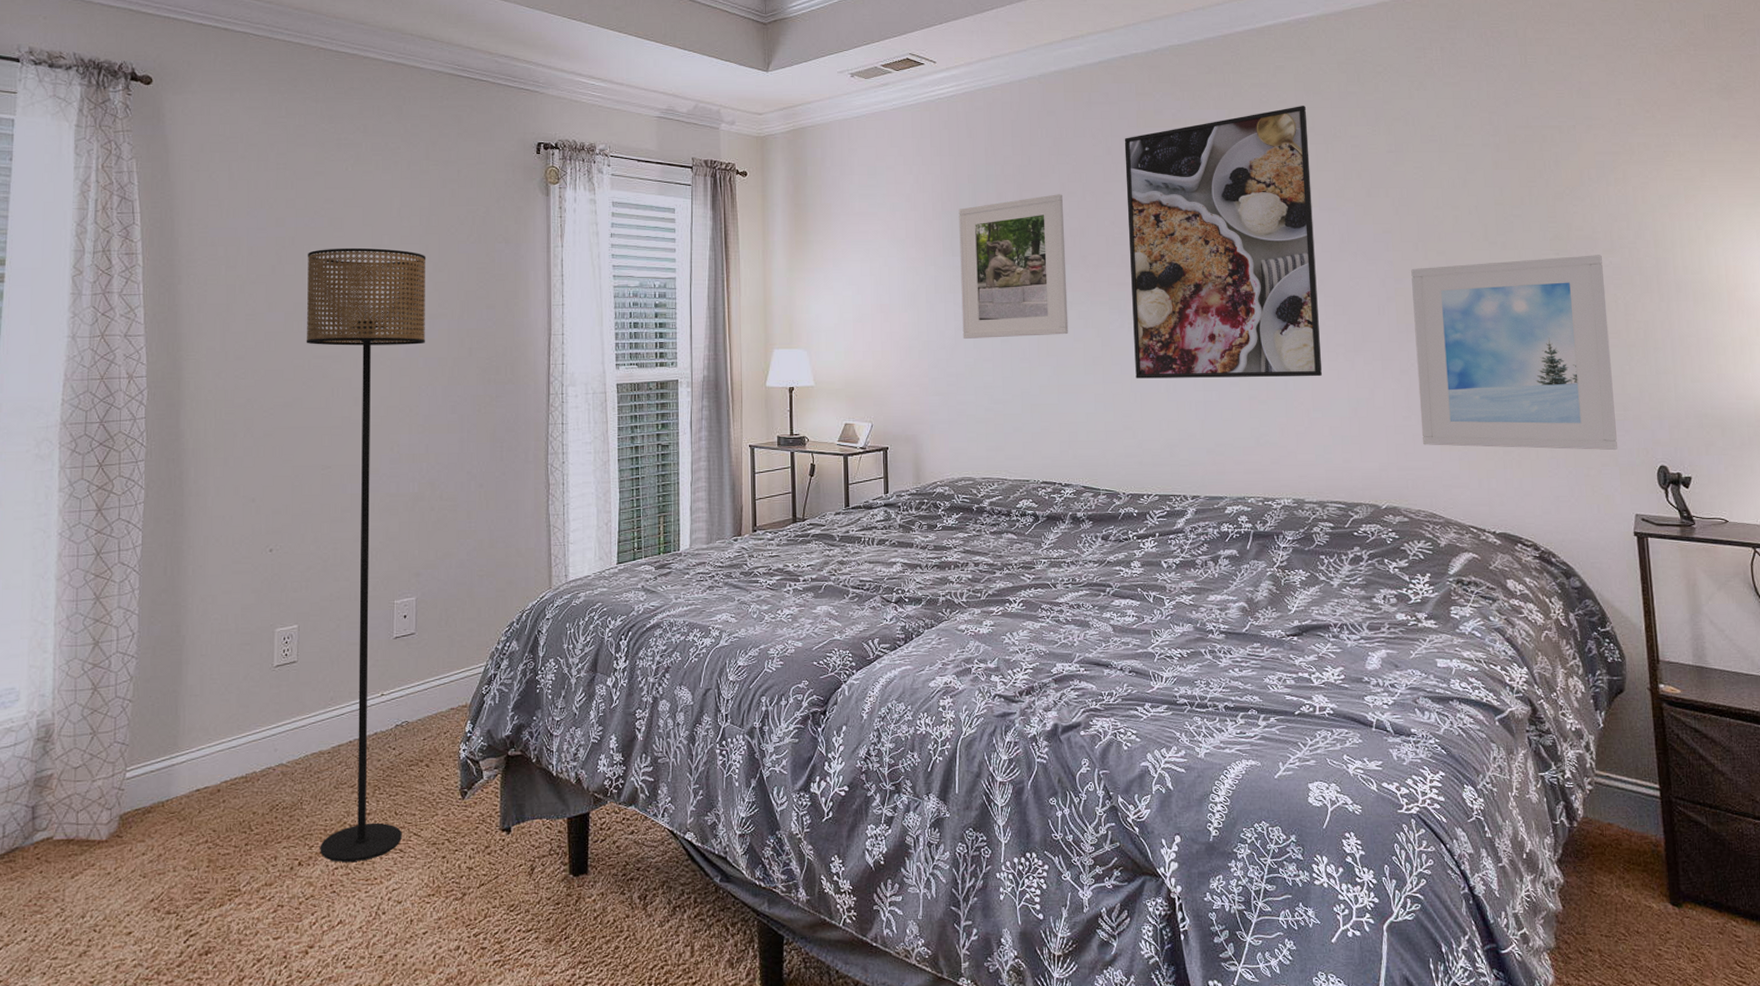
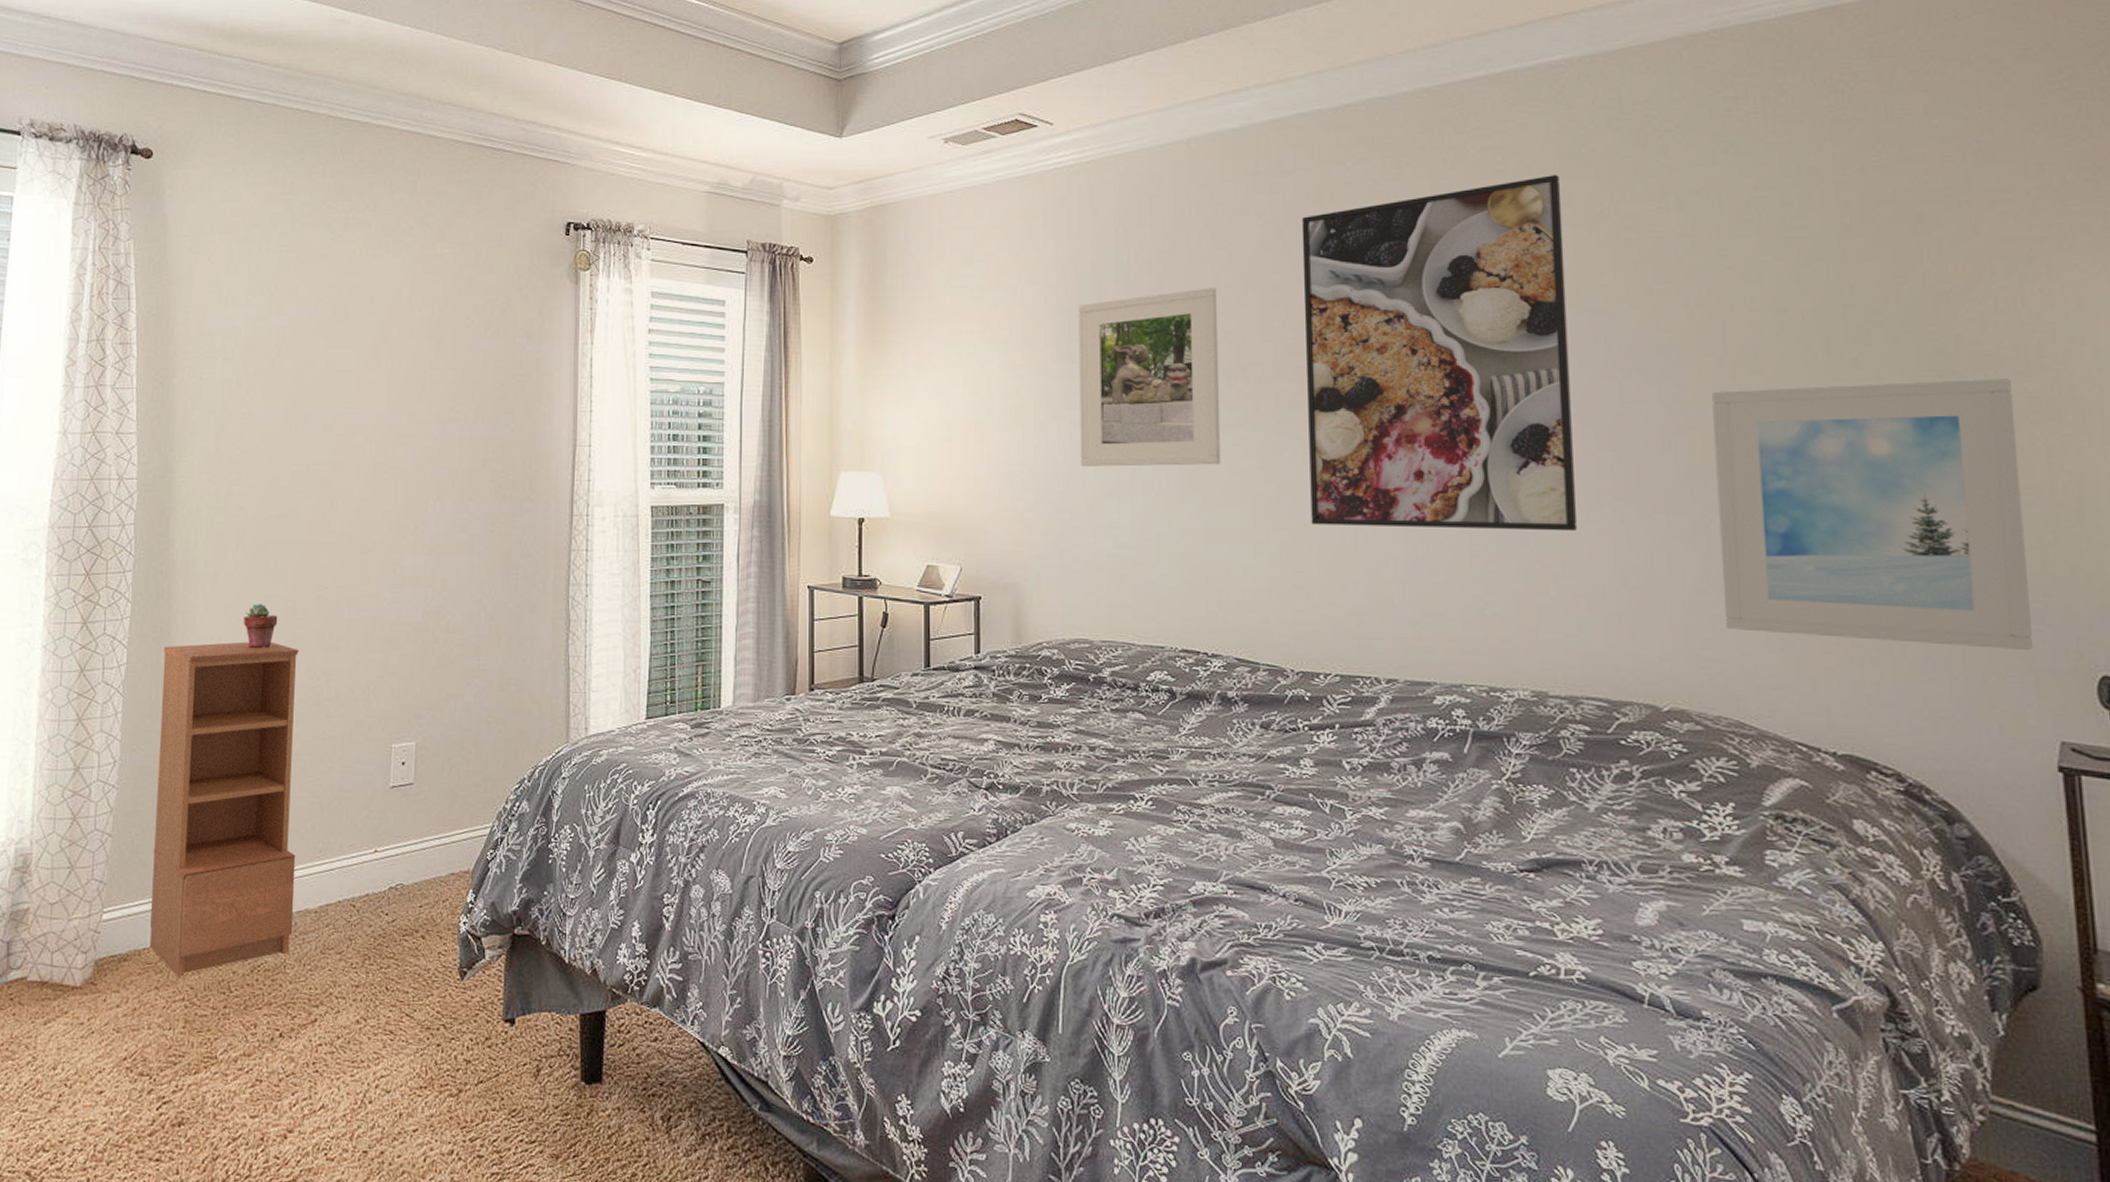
bookcase: none [172,518,309,822] -> present [149,642,299,977]
potted succulent: none [254,484,286,525] -> present [244,604,278,649]
floor lamp: present [306,247,426,862] -> none [303,340,438,1040]

